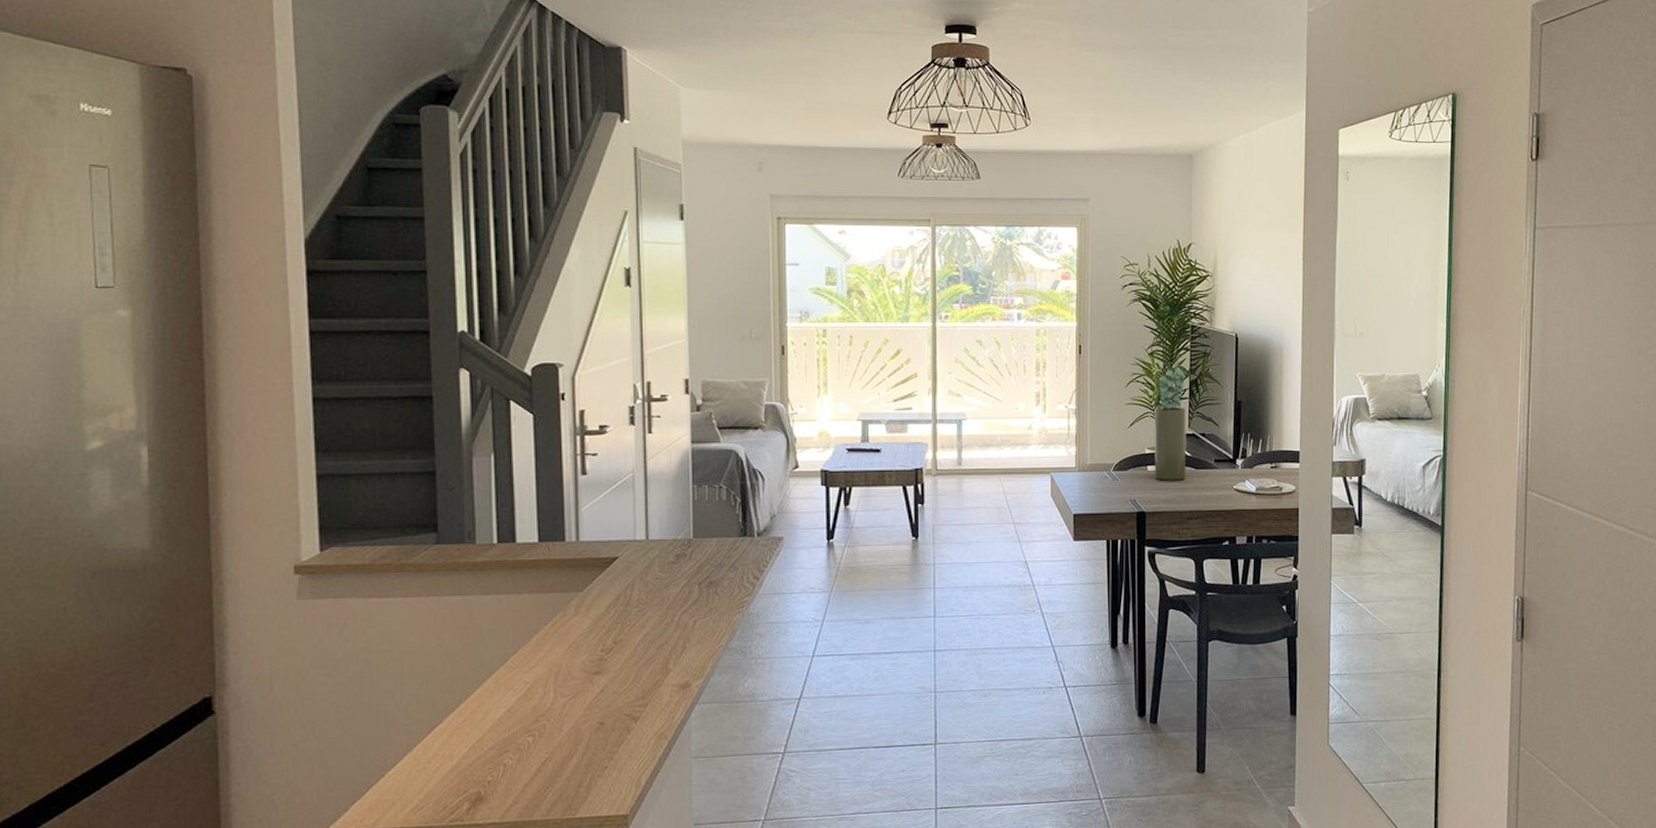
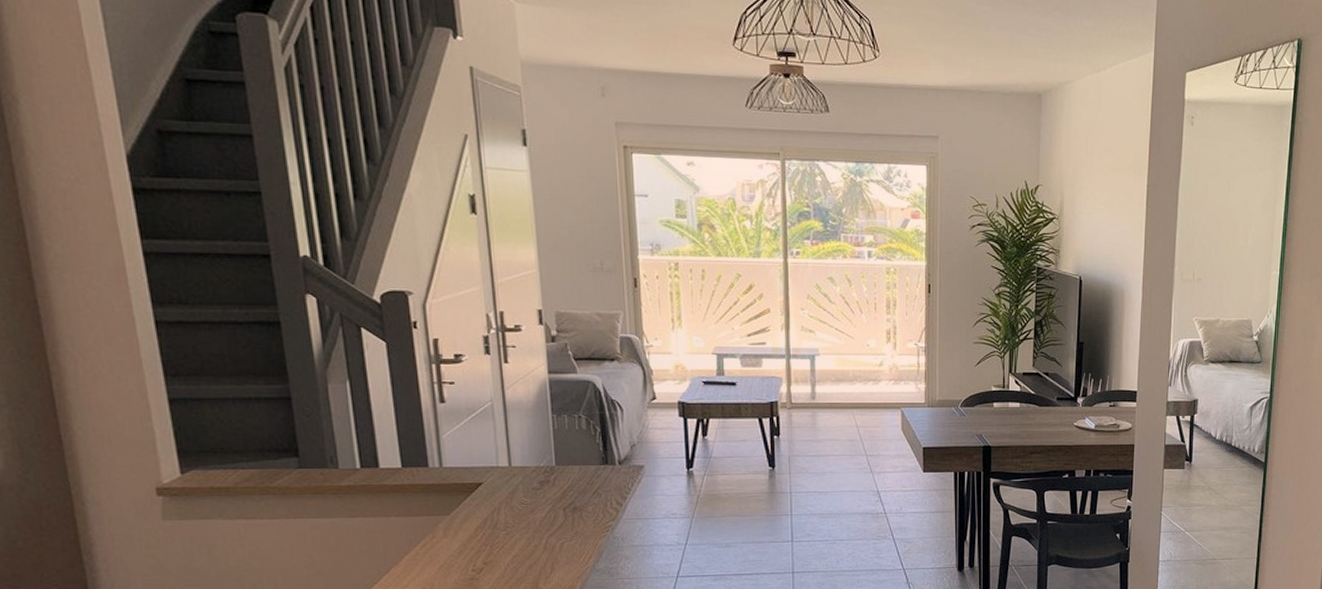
vase: present [1154,357,1187,482] -> none [1000,298,1031,418]

